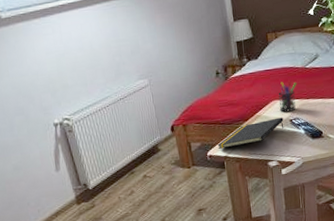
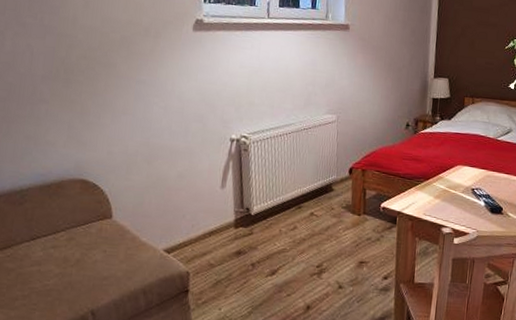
notepad: present [217,117,284,149] -> none [393,183,466,204]
pen holder: present [278,80,297,112] -> none [463,148,486,181]

